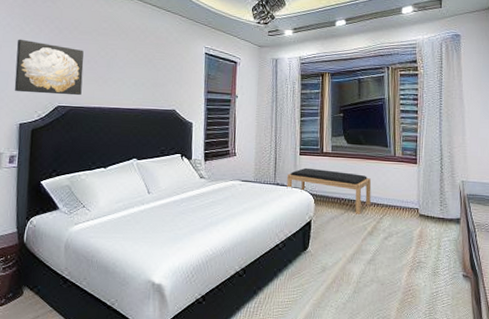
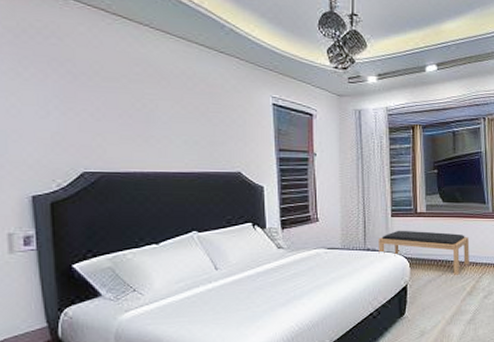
wall art: present [14,39,84,96] -> none [12,87,115,159]

